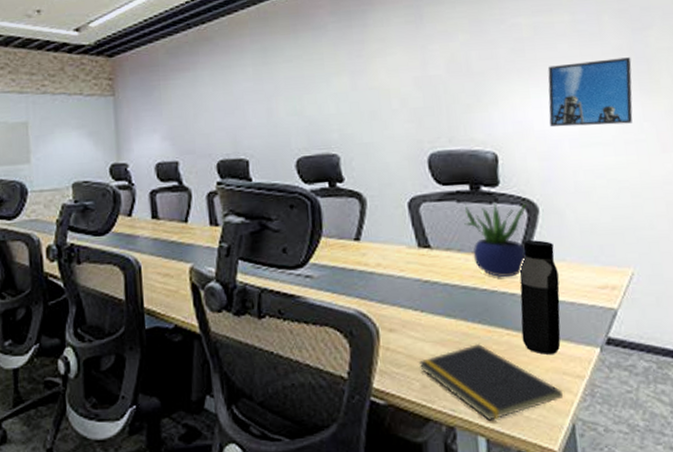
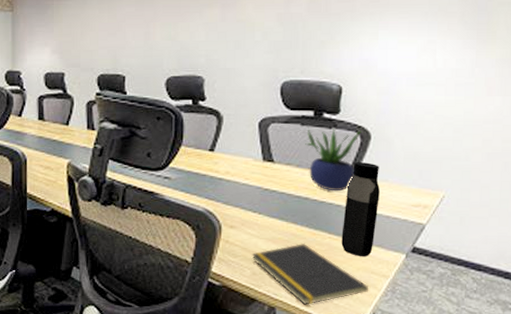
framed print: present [547,57,633,127] -> none [392,9,474,68]

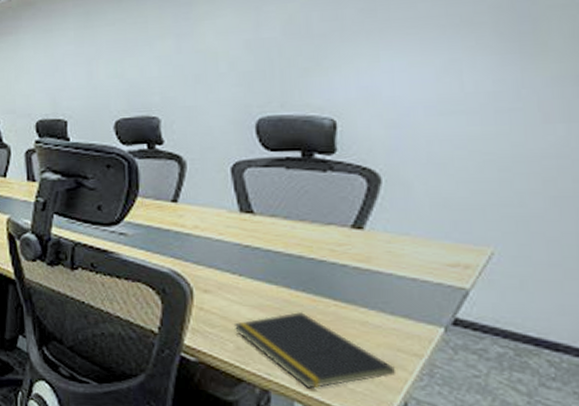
potted plant: present [305,128,361,192] -> none [293,171,367,248]
water bottle: present [341,162,380,256] -> none [351,212,400,329]

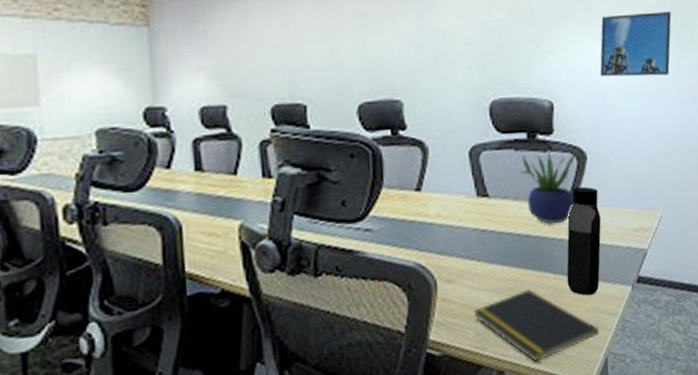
potted plant: none [293,171,367,248] -> present [521,150,577,225]
water bottle: none [351,212,400,329] -> present [566,187,601,296]
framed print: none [401,16,512,93] -> present [600,11,672,77]

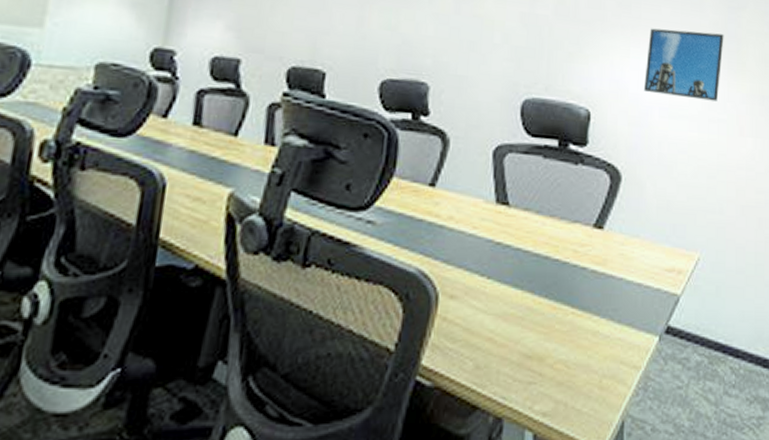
notepad: present [473,288,600,362] -> none [475,320,618,412]
potted plant: present [521,150,577,225] -> none [547,161,611,249]
water bottle: present [566,187,601,296] -> none [586,210,631,340]

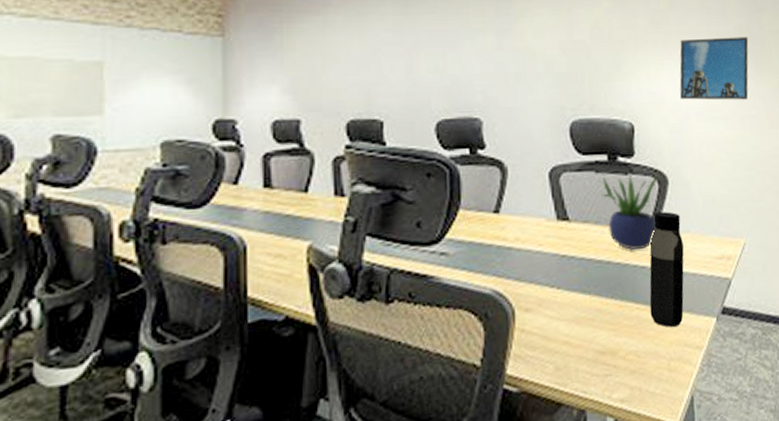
potted plant: none [547,161,611,249] -> present [601,173,658,251]
water bottle: none [586,210,631,340] -> present [649,212,684,327]

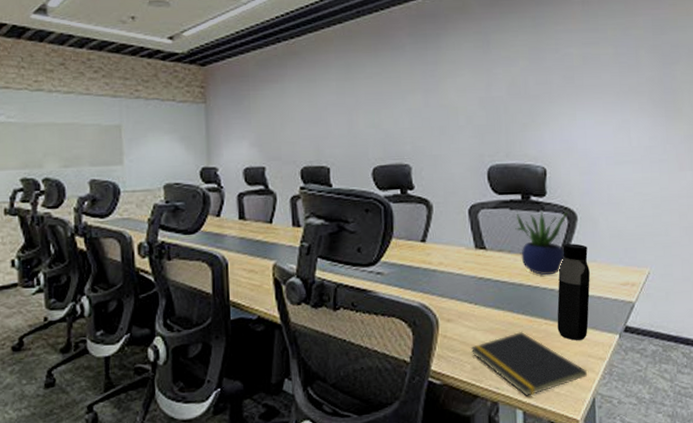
notepad: none [553,319,685,400] -> present [470,331,588,396]
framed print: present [679,37,749,100] -> none [591,88,661,147]

